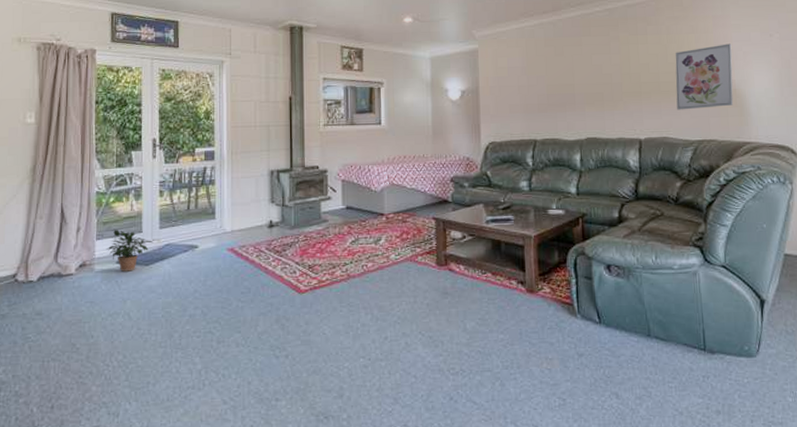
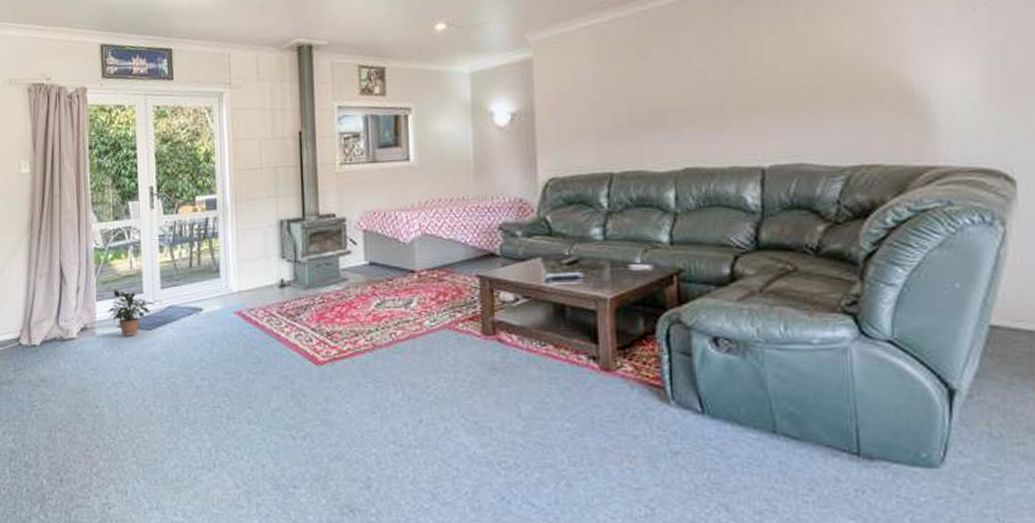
wall art: present [675,43,734,110] -> none [817,25,910,126]

